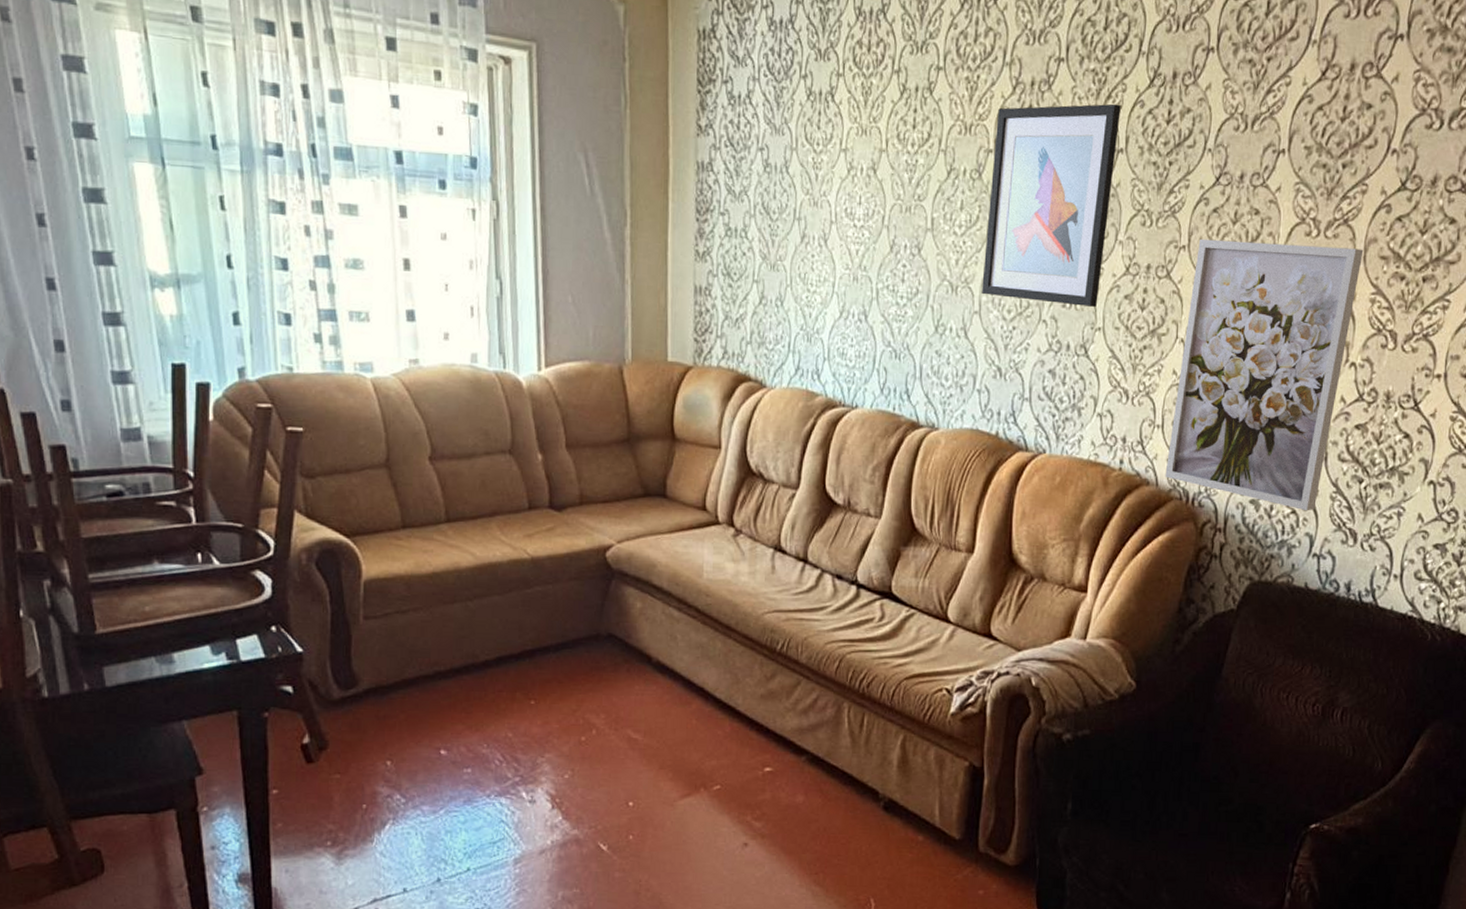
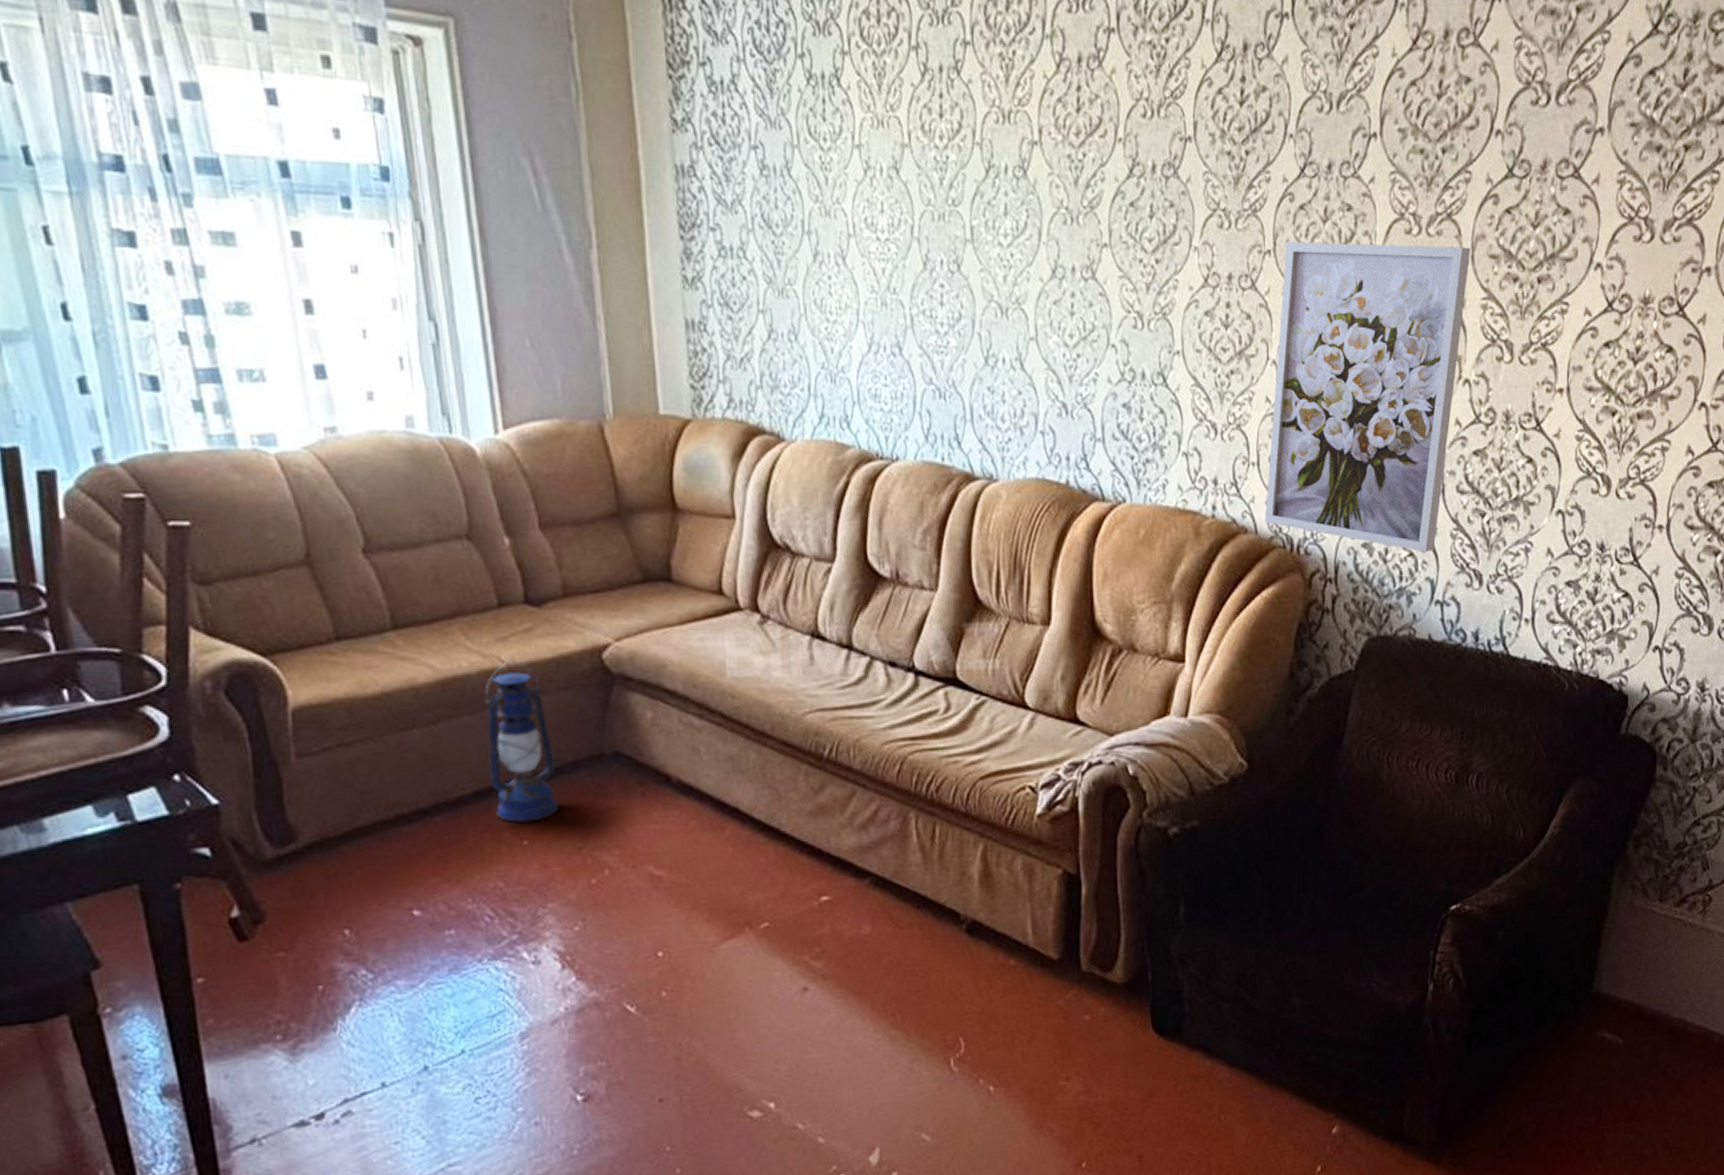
lantern: none [509,551,562,686] -> present [485,658,560,823]
wall art: present [981,103,1121,307] -> none [1036,82,1186,326]

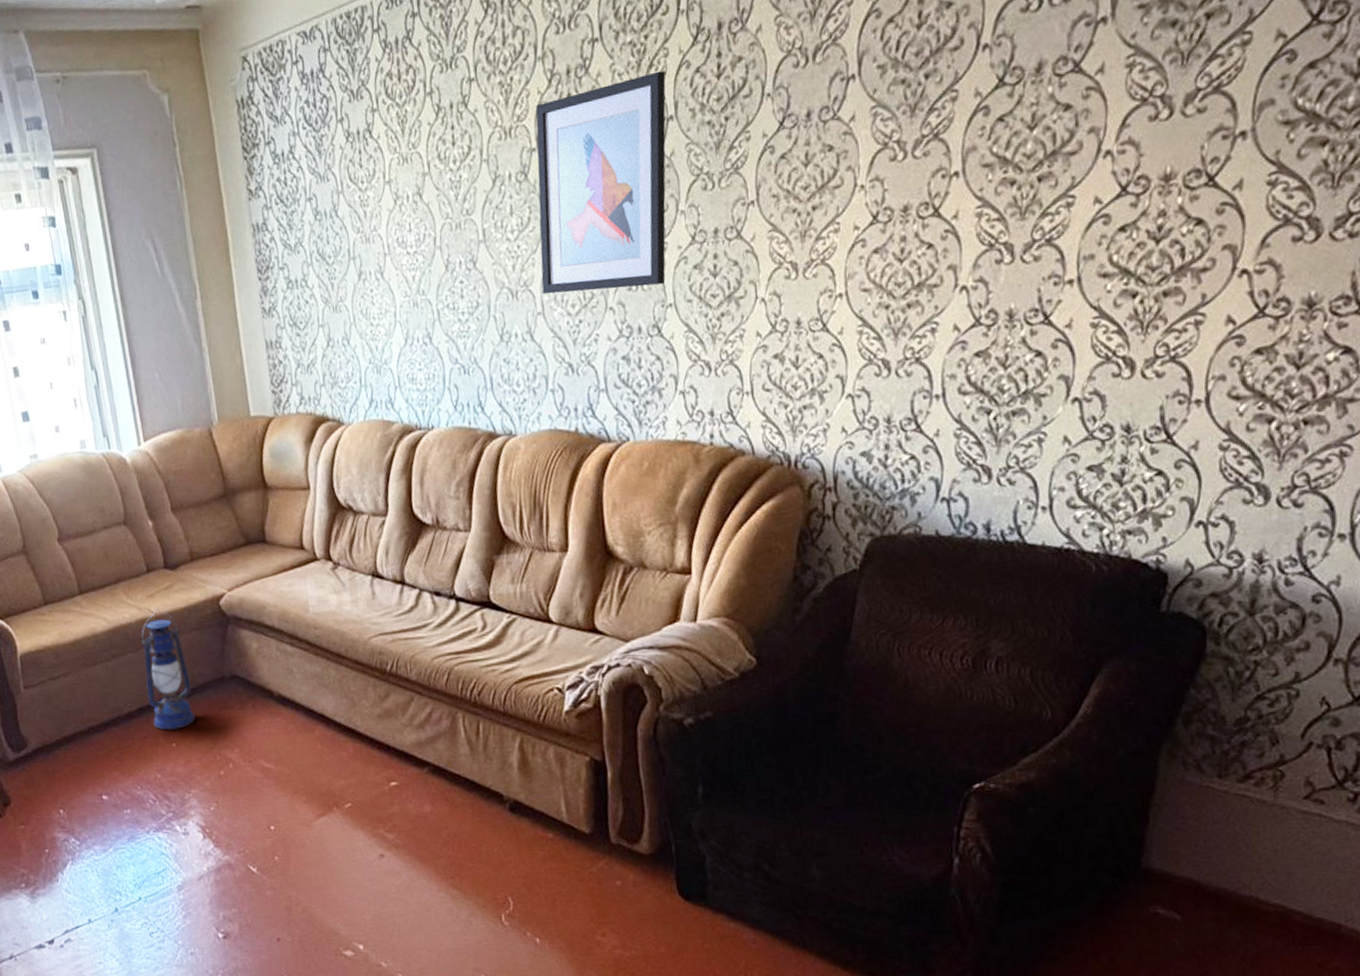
wall art: none [1036,82,1186,326] -> present [535,71,666,295]
wall art: present [1264,241,1471,553] -> none [761,161,962,455]

